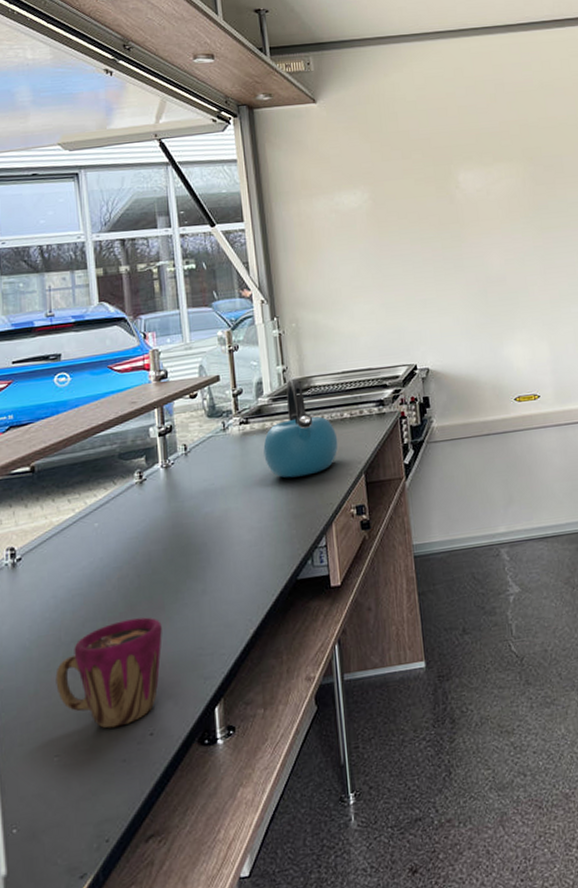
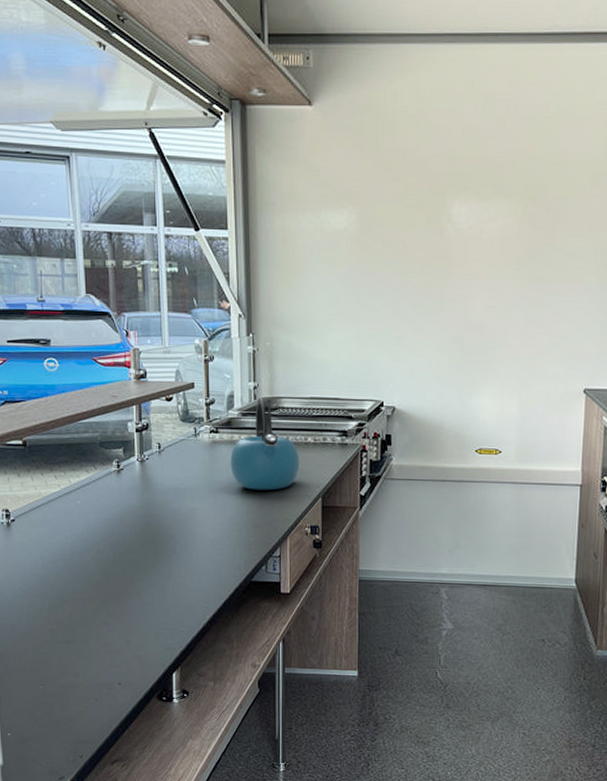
cup: present [55,617,162,729] -> none [42,588,132,673]

